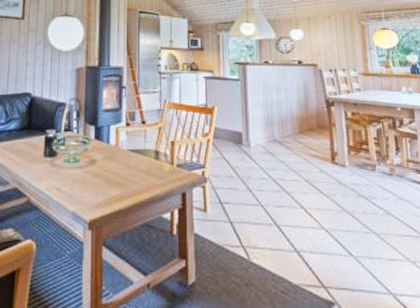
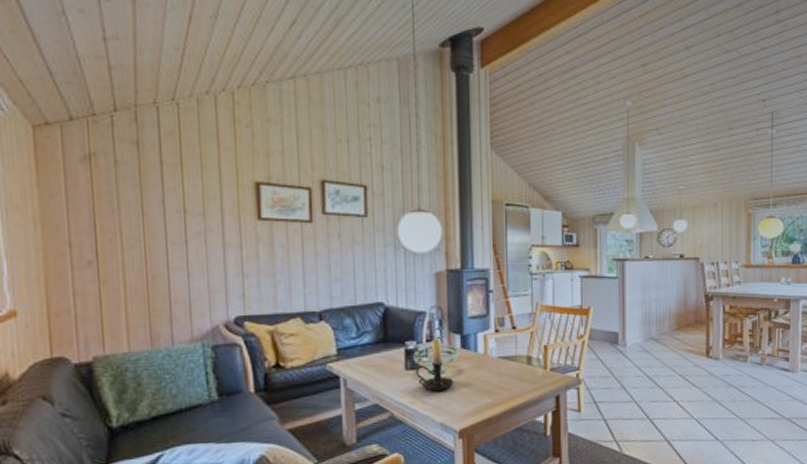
candle holder: none [53,122,87,180] -> present [416,331,454,392]

